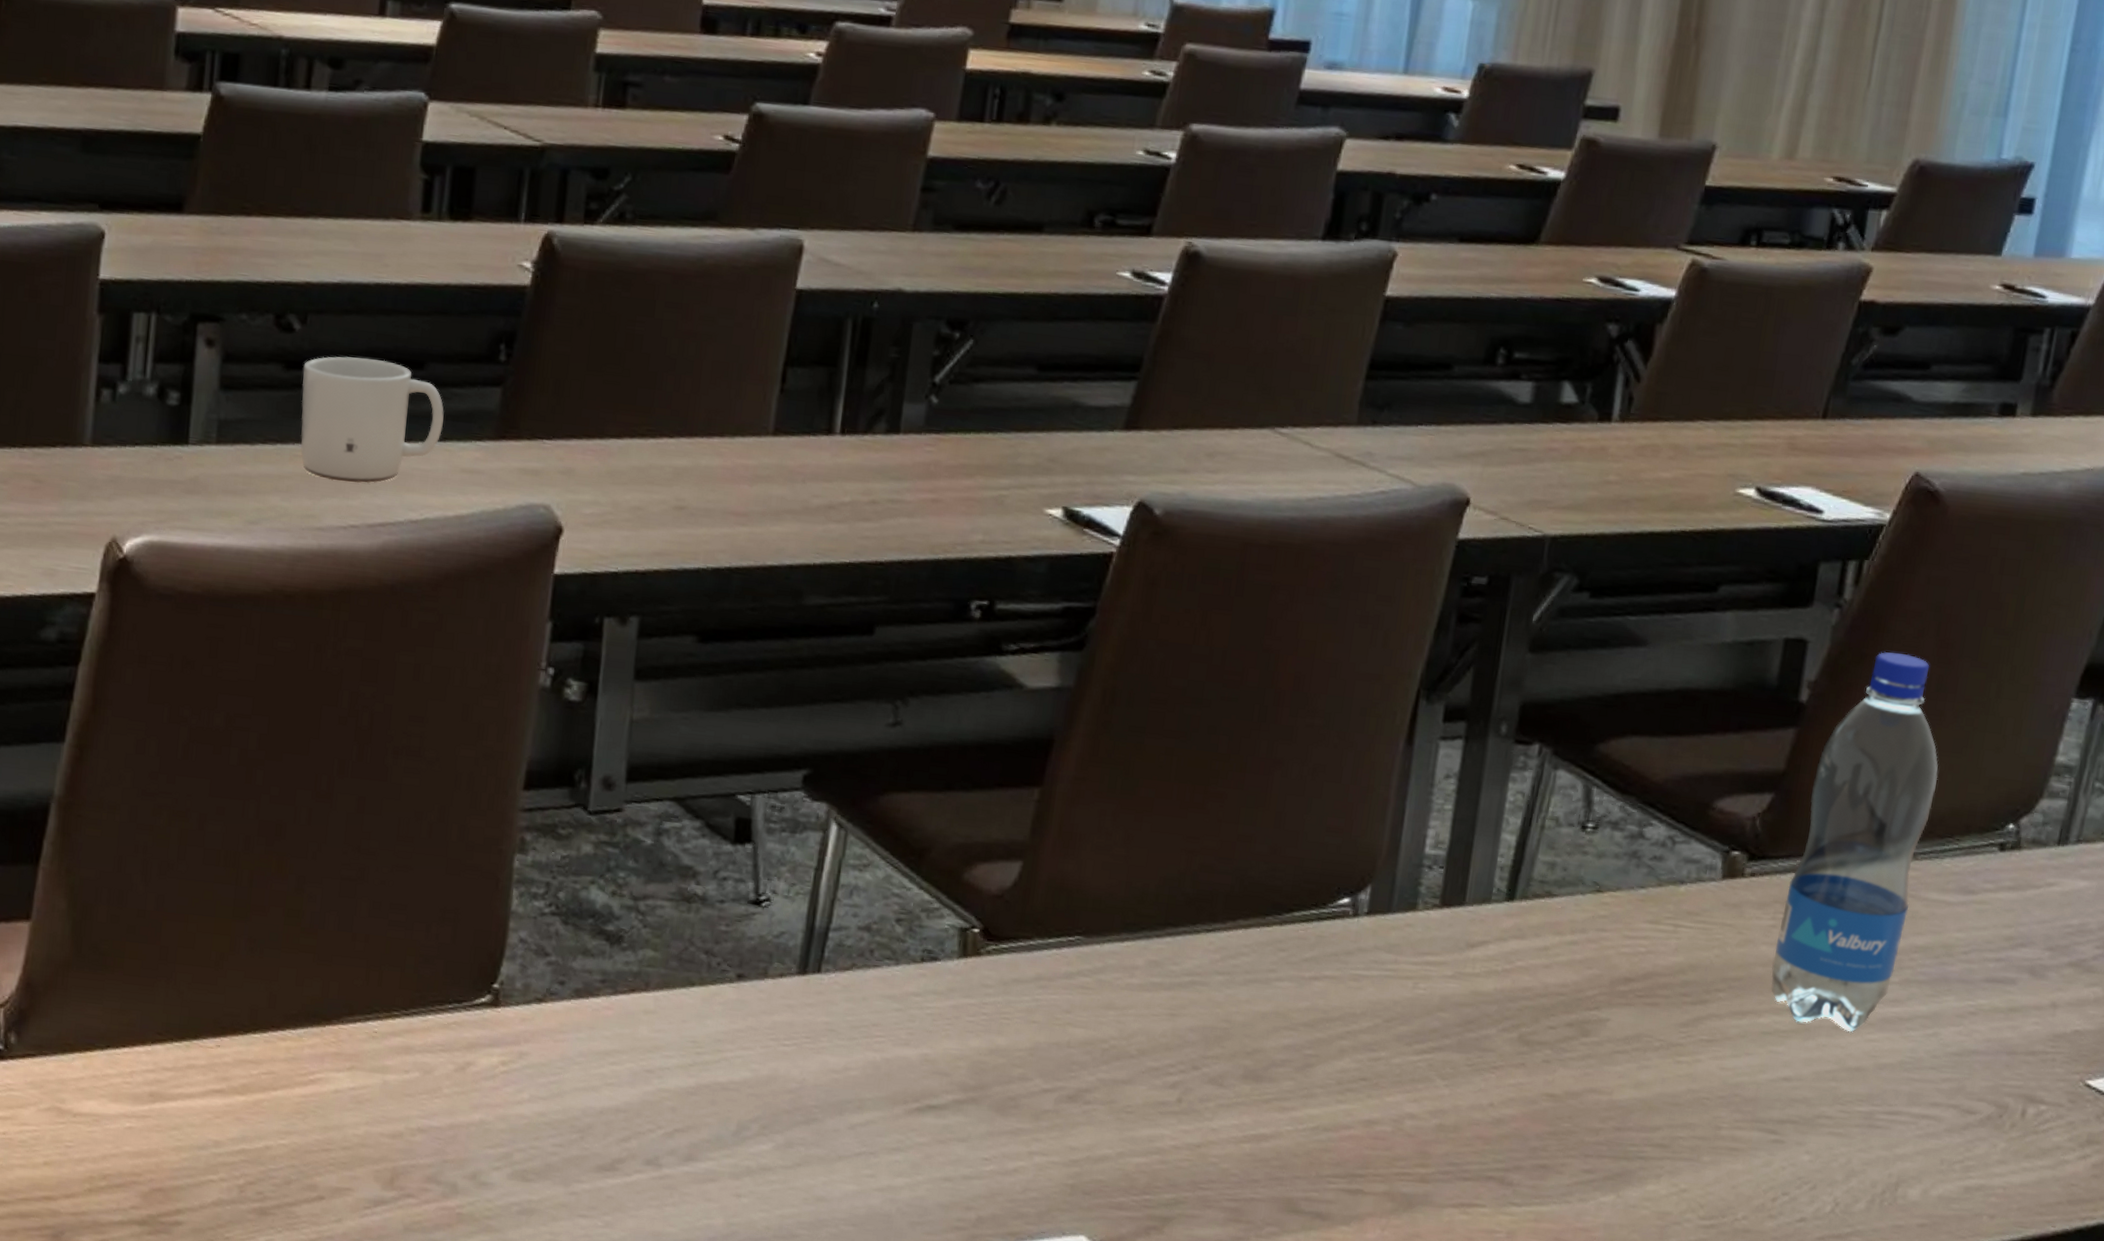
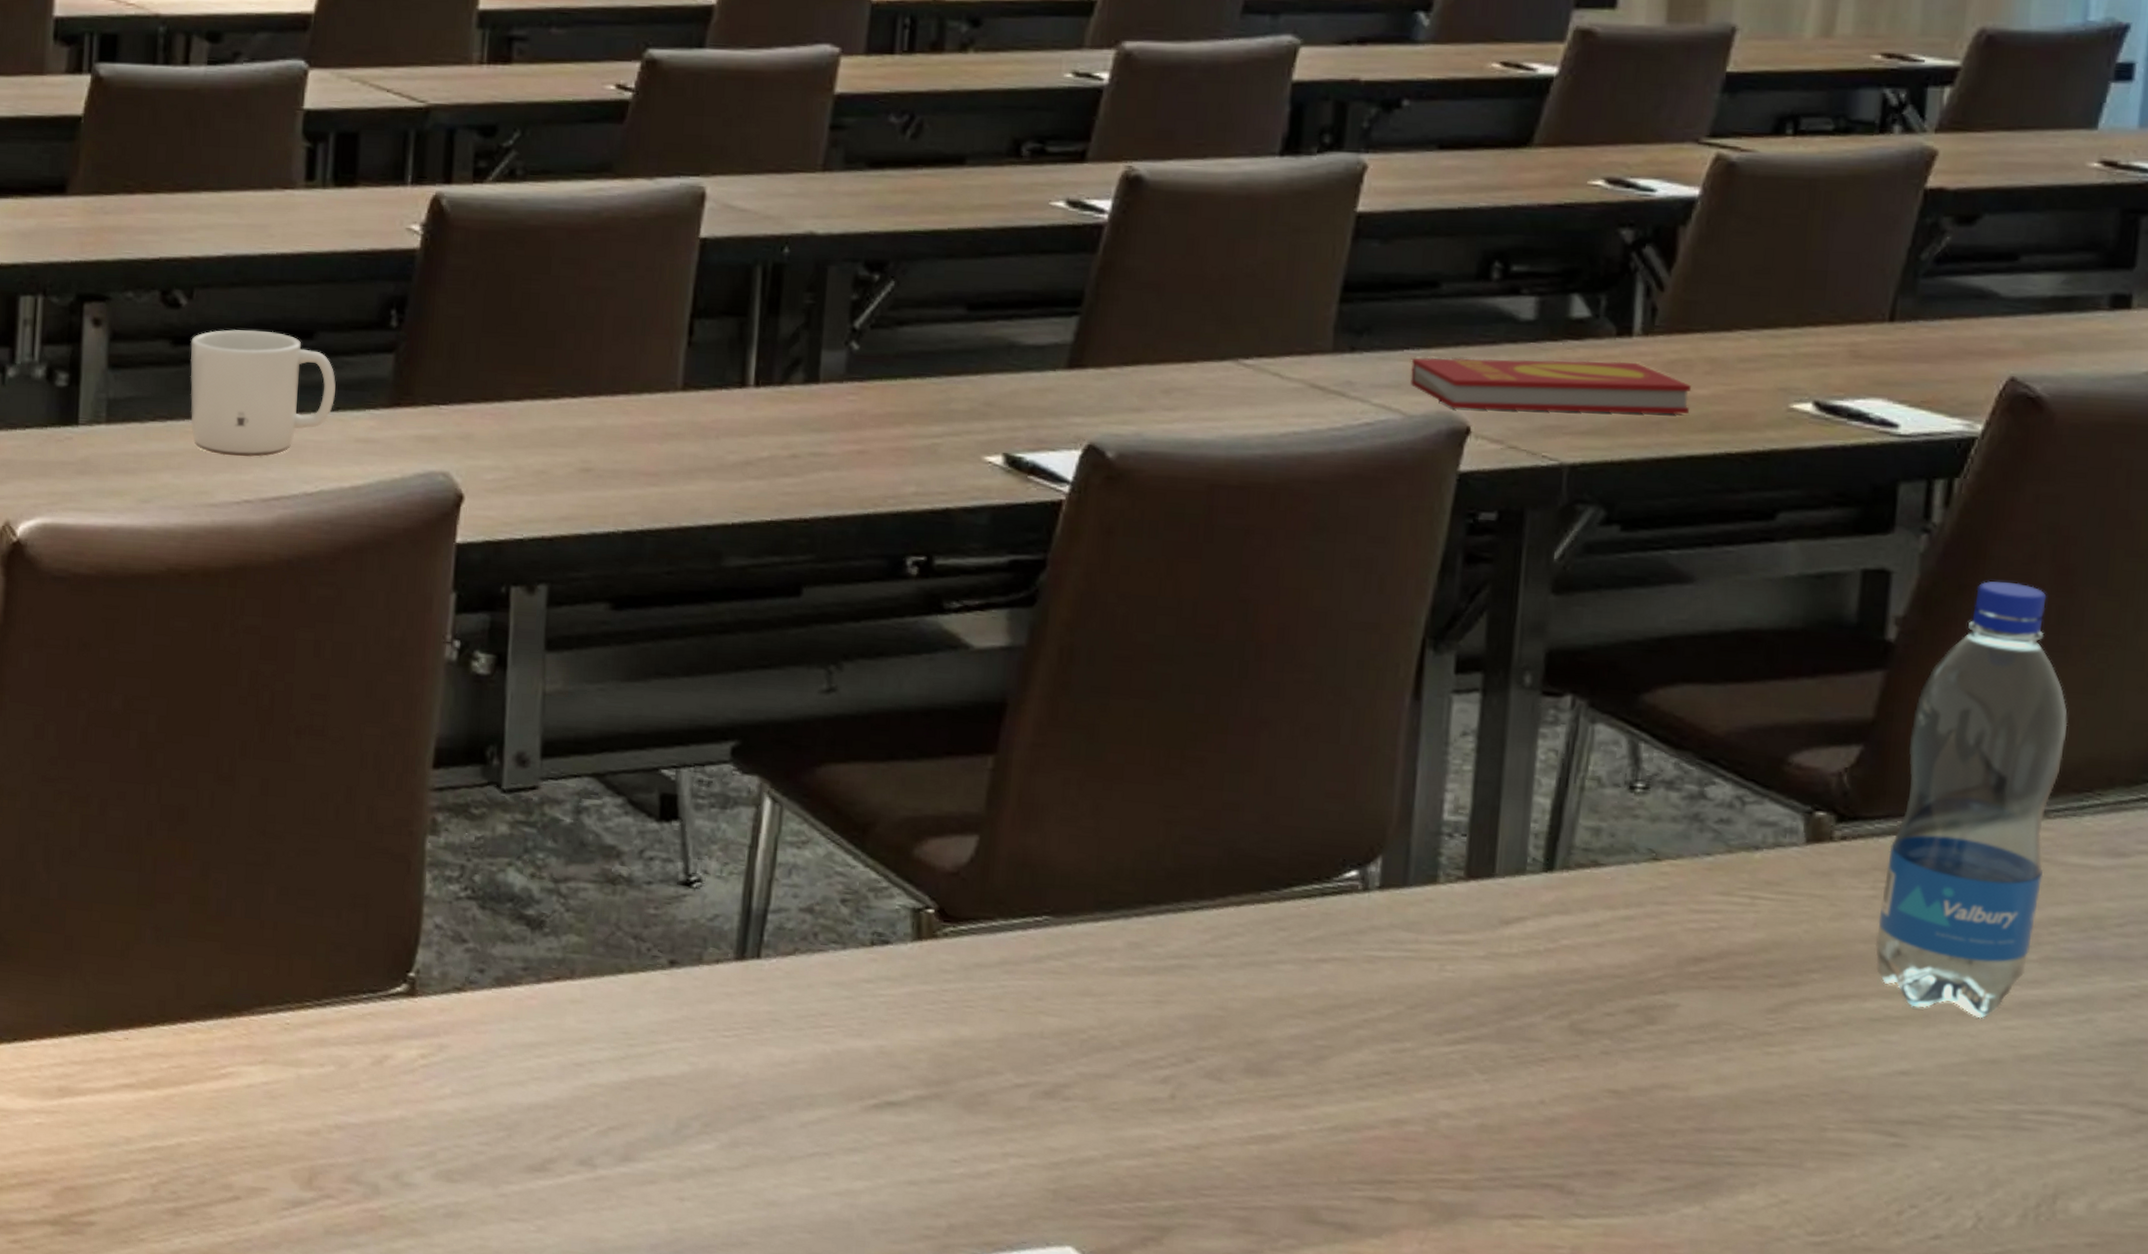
book: none [1421,433,1657,495] -> present [1410,357,1691,415]

